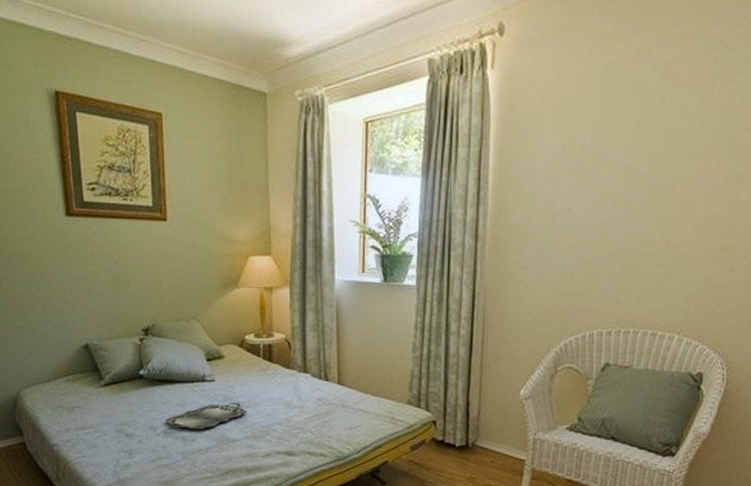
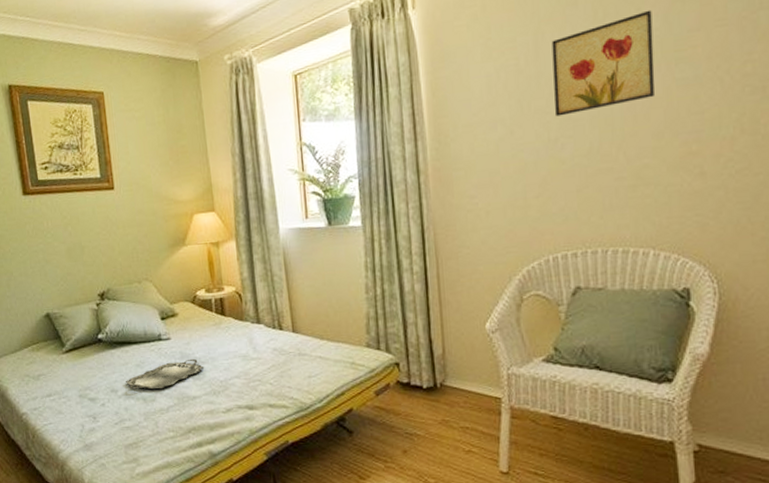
wall art: none [610,103,713,198] -> present [551,10,656,117]

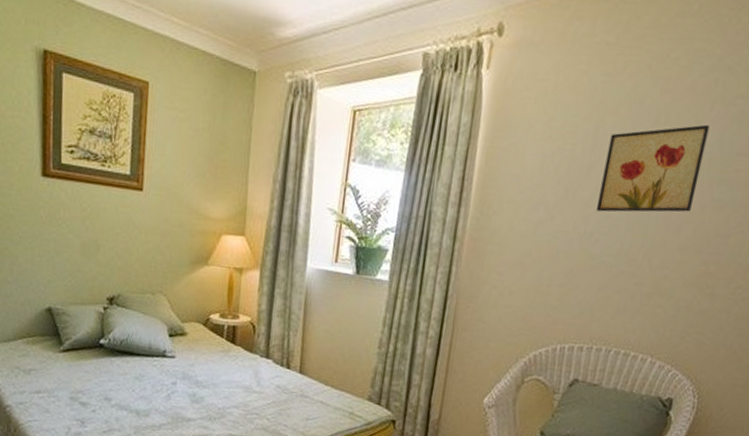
serving tray: present [125,358,205,390] -> none [120,380,205,406]

